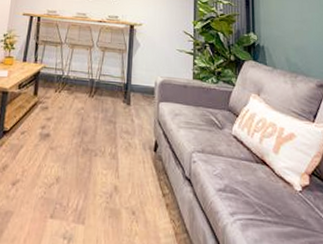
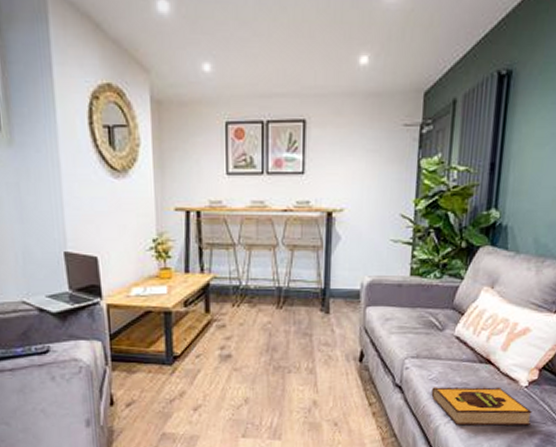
hardback book: none [217,183,312,235] -> present [431,386,532,426]

